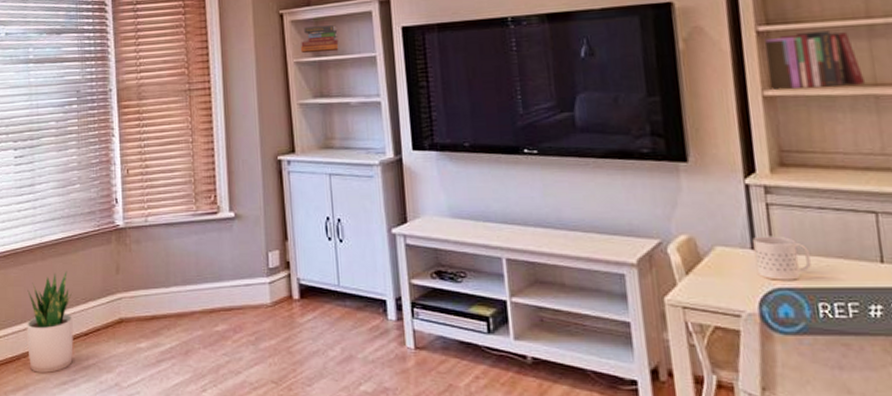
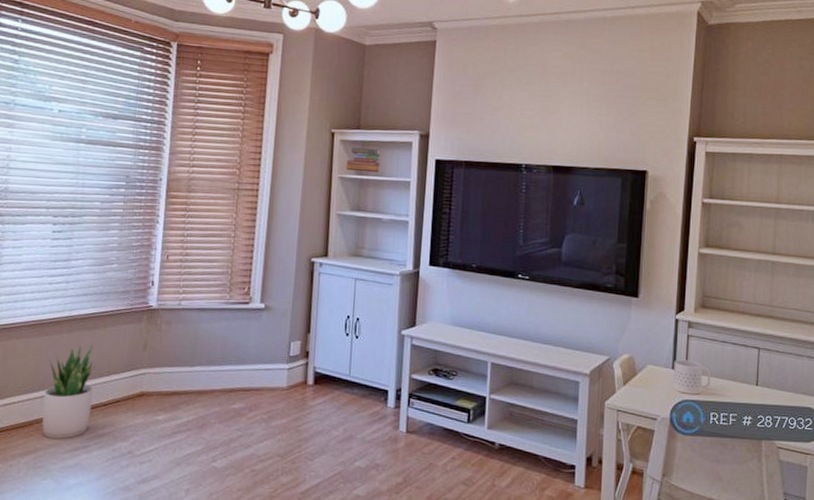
books: present [765,30,866,90] -> none [704,207,768,253]

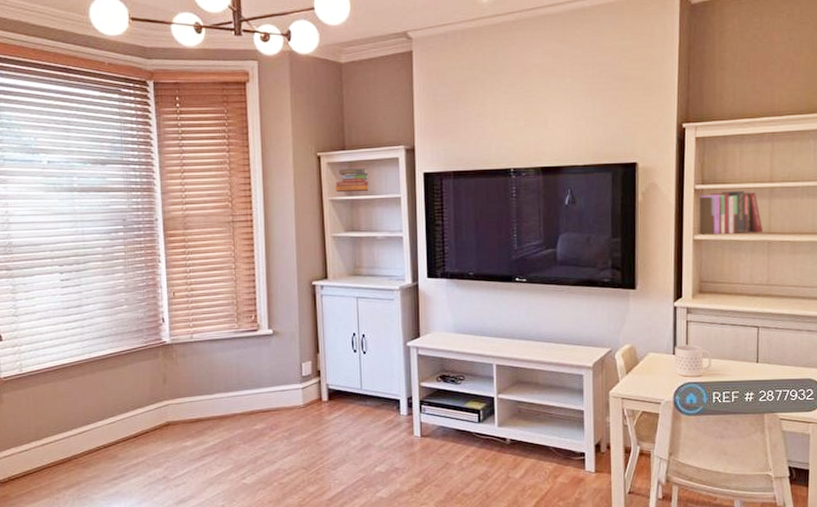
planter: present [42,344,97,439] -> none [77,383,123,471]
books: none [704,207,768,253] -> present [699,190,764,235]

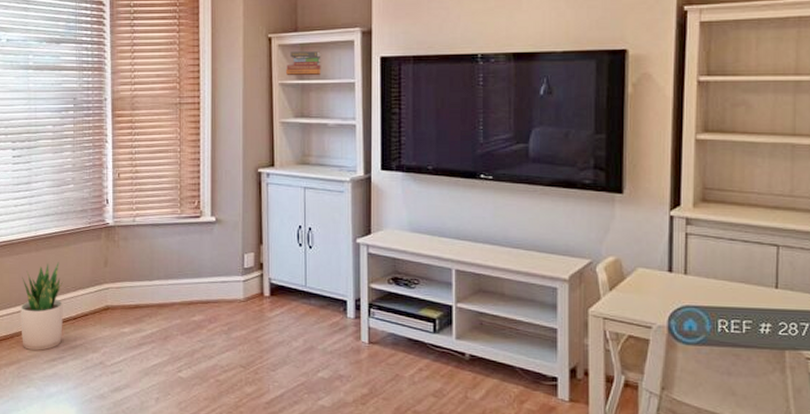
planter: none [77,383,123,471] -> present [21,262,64,350]
mug: present [675,344,711,377] -> none [670,261,716,300]
books: present [699,190,764,235] -> none [703,84,786,135]

